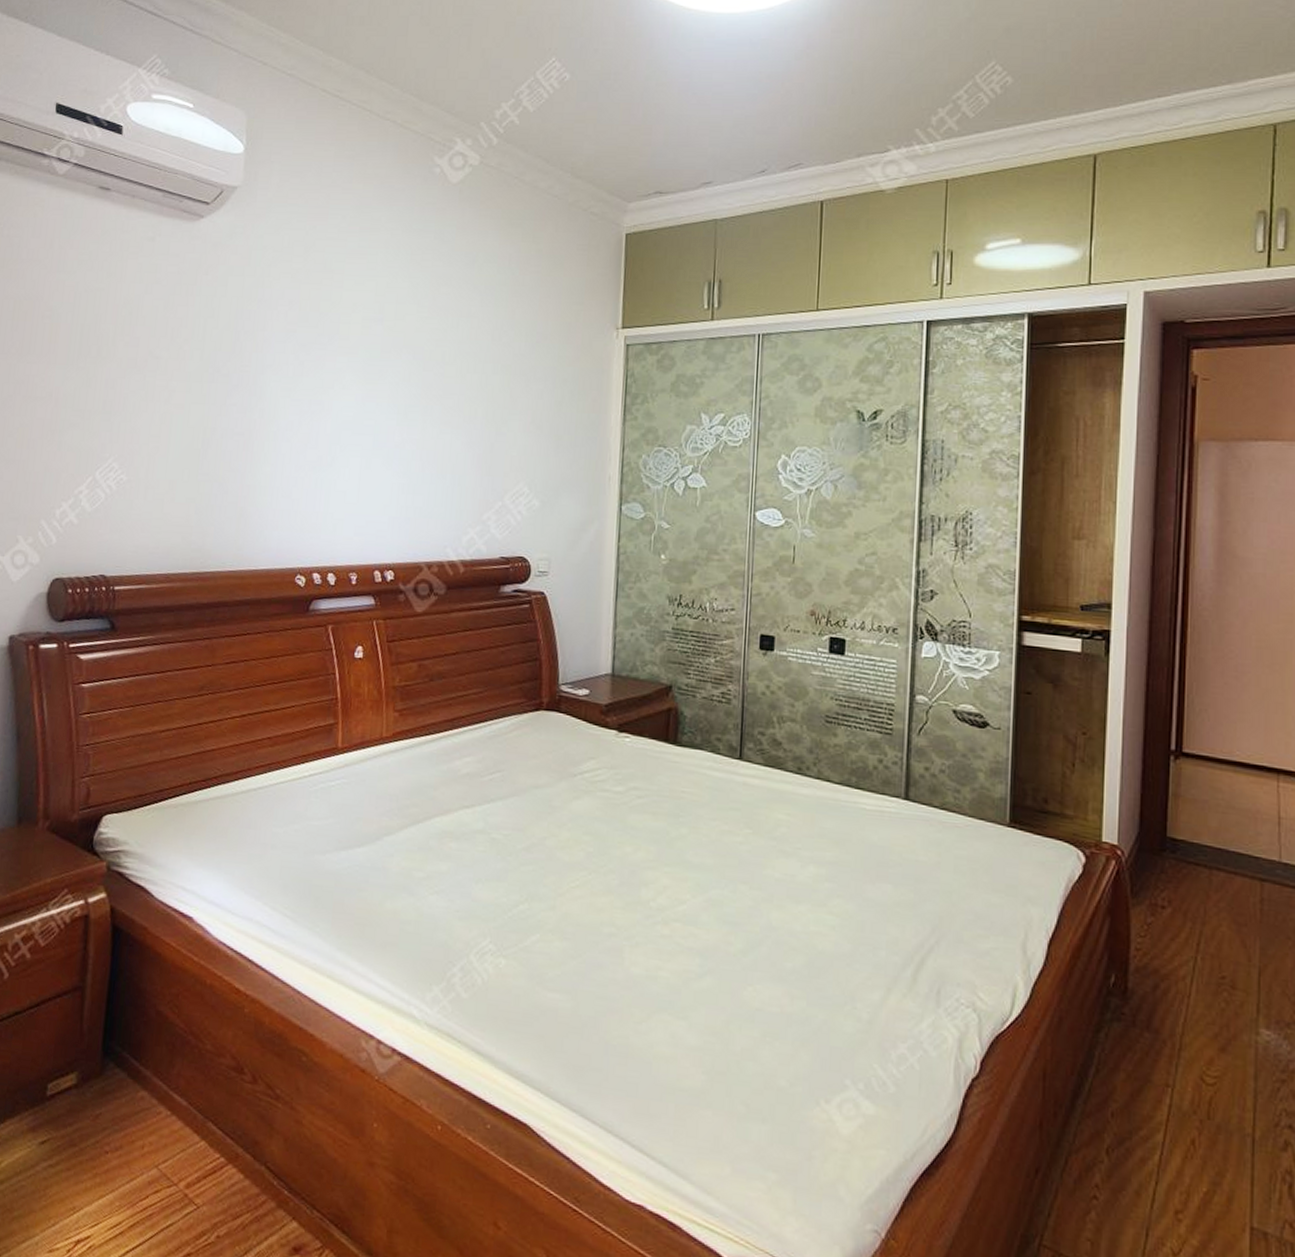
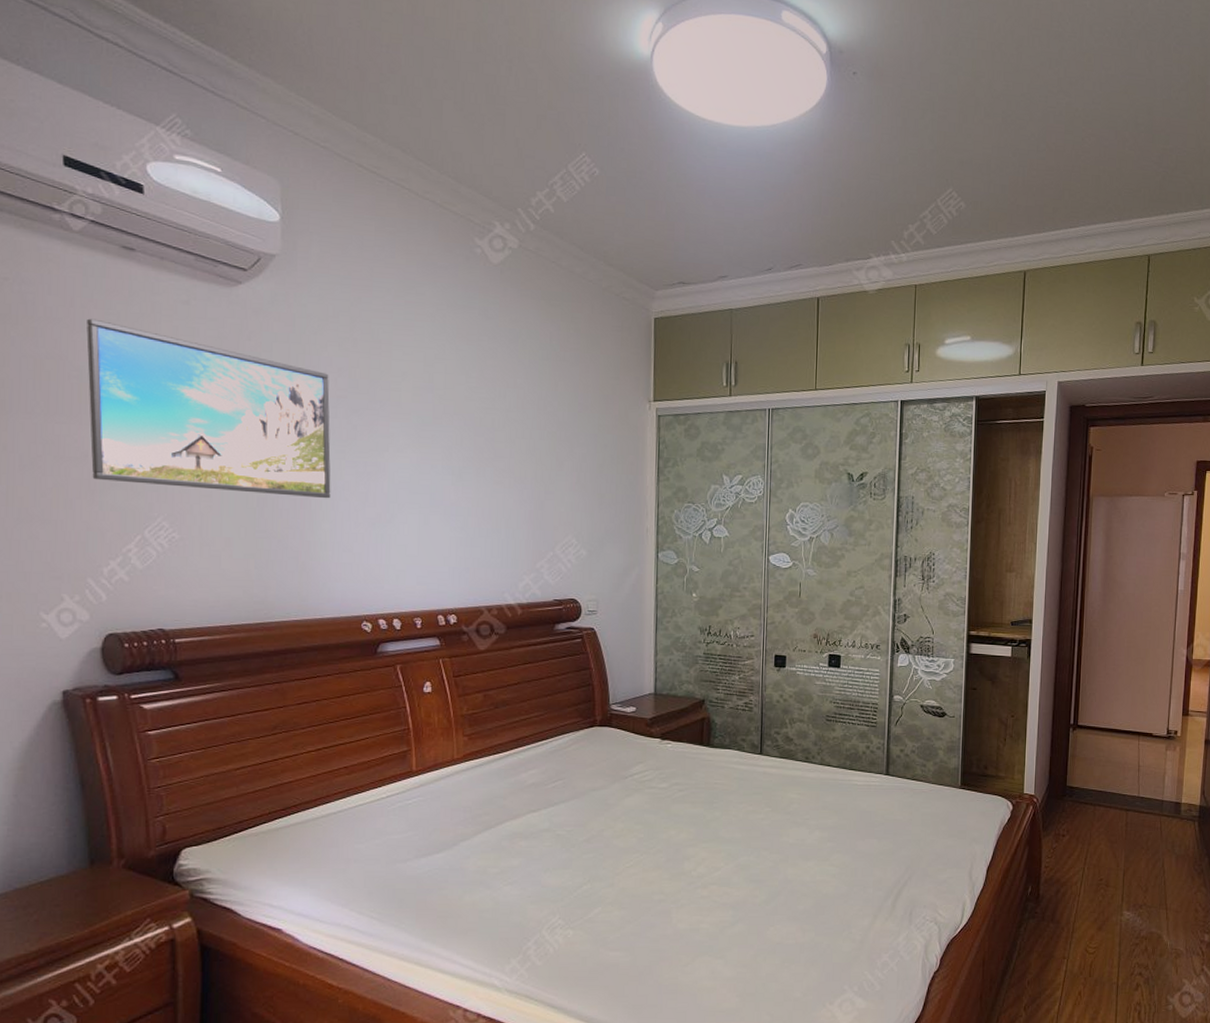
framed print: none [54,259,280,440] -> present [86,318,331,499]

